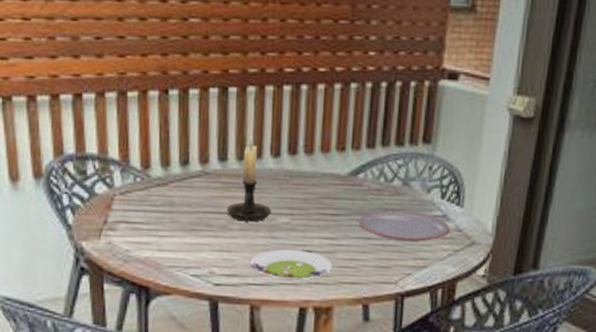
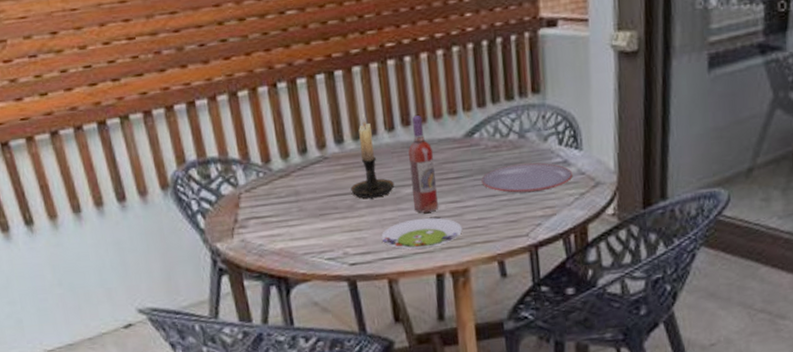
wine bottle: none [288,146,316,245] -> present [408,115,438,213]

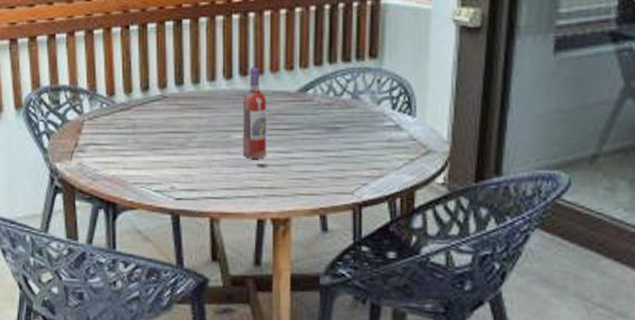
candle holder: present [350,113,395,200] -> none [185,60,227,141]
salad plate: present [381,217,463,250] -> none [208,163,288,193]
plate: present [481,162,573,194] -> none [311,123,404,153]

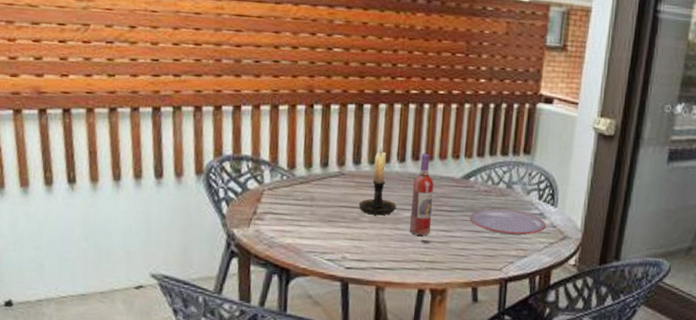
candle holder: none [185,60,227,141] -> present [359,143,397,216]
plate: none [311,123,404,153] -> present [470,208,546,236]

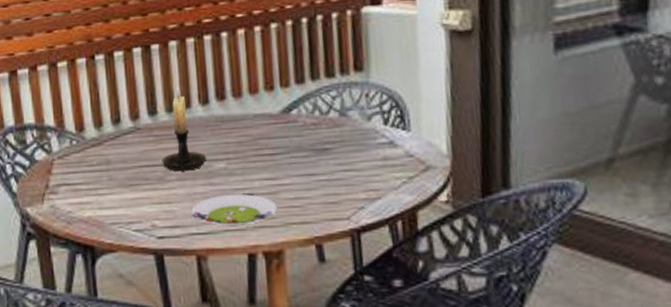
salad plate: none [377,239,447,266] -> present [191,194,278,226]
wine bottle: present [410,153,434,236] -> none [222,90,252,189]
plate: present [470,208,546,236] -> none [298,142,400,175]

